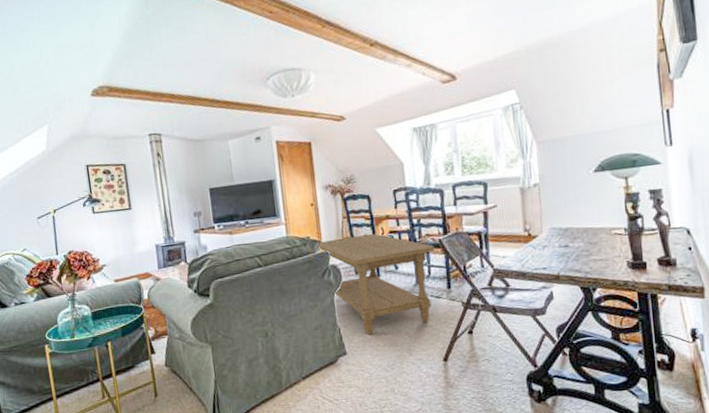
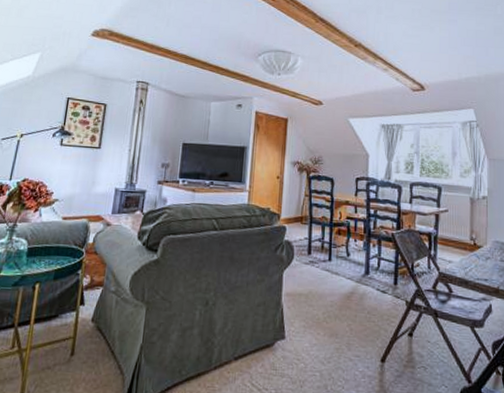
coffee table: present [317,233,435,335] -> none [276,215,387,321]

